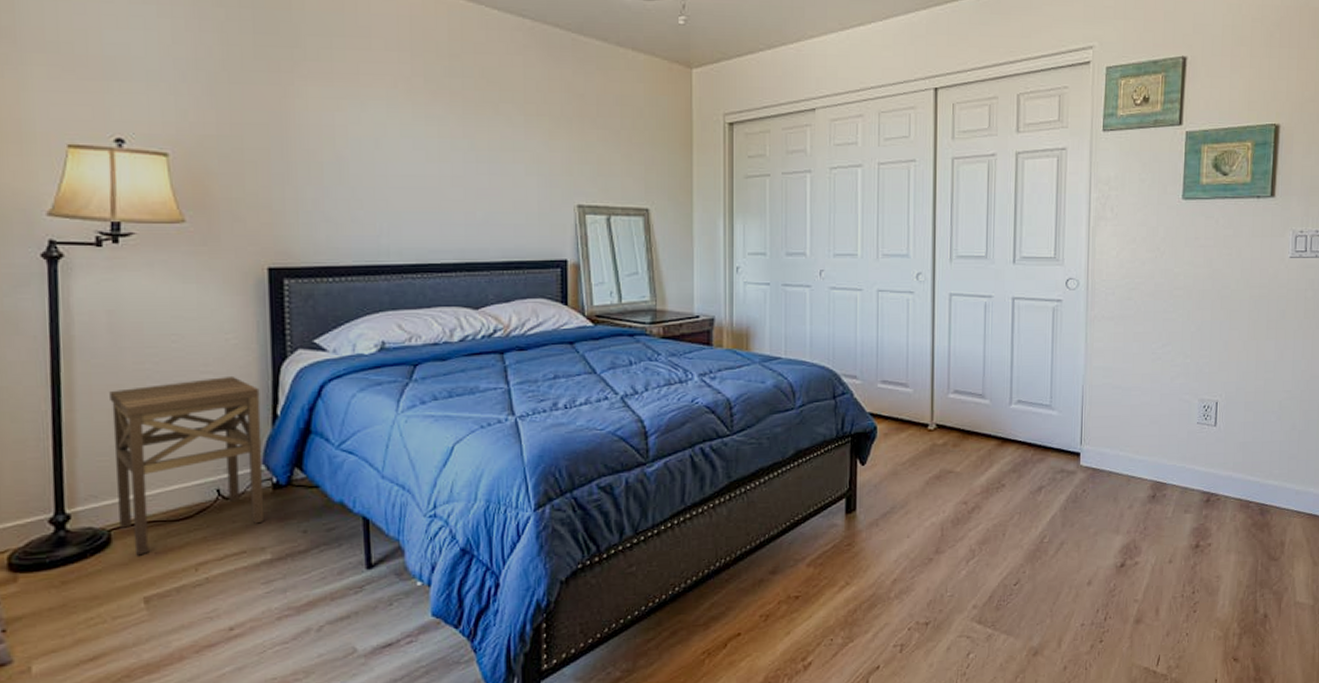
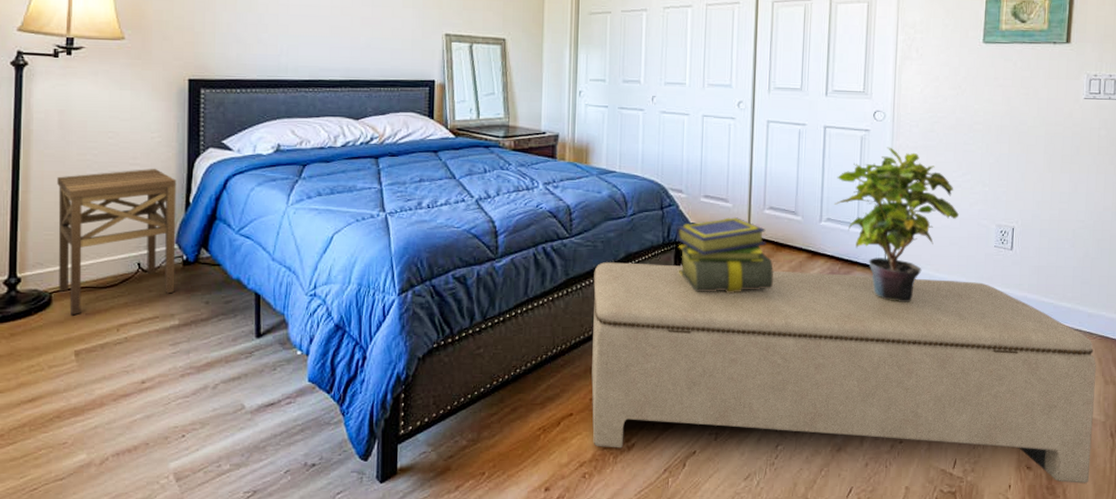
bench: none [760,460,1304,673] -> present [591,262,1096,484]
stack of books: none [851,404,960,490] -> present [676,217,774,292]
potted plant: none [1025,318,1159,489] -> present [834,147,959,302]

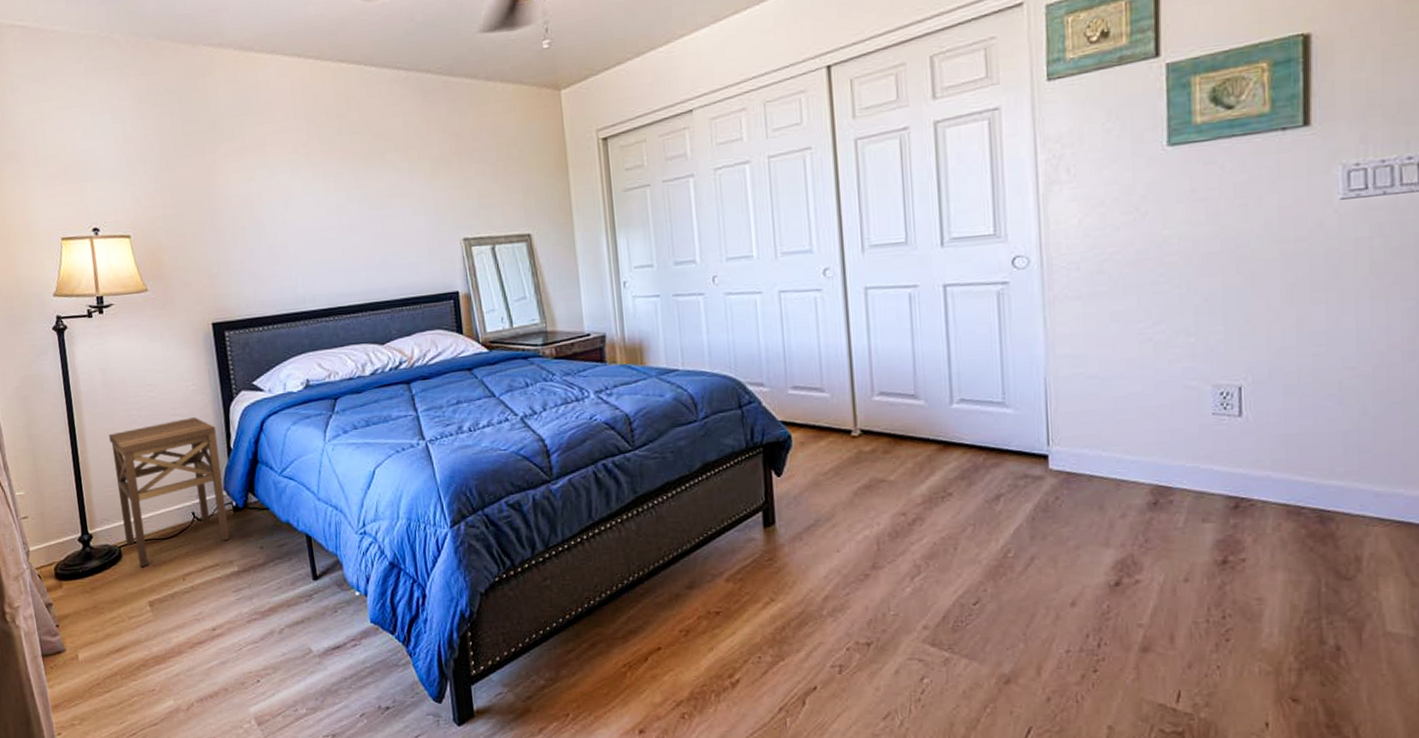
bench: present [591,262,1096,484] -> none [666,462,1397,720]
stack of books: present [676,217,774,292] -> none [761,409,895,502]
potted plant: present [834,147,959,302] -> none [968,300,1153,496]

